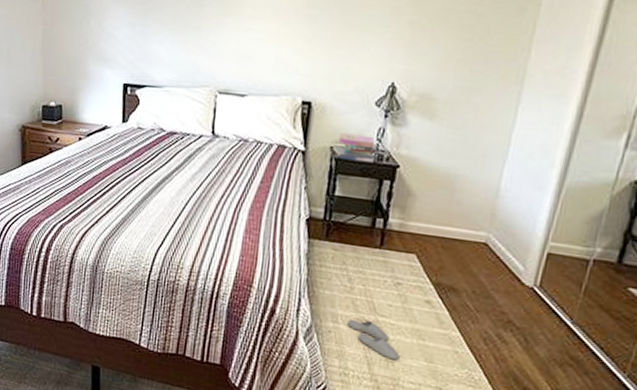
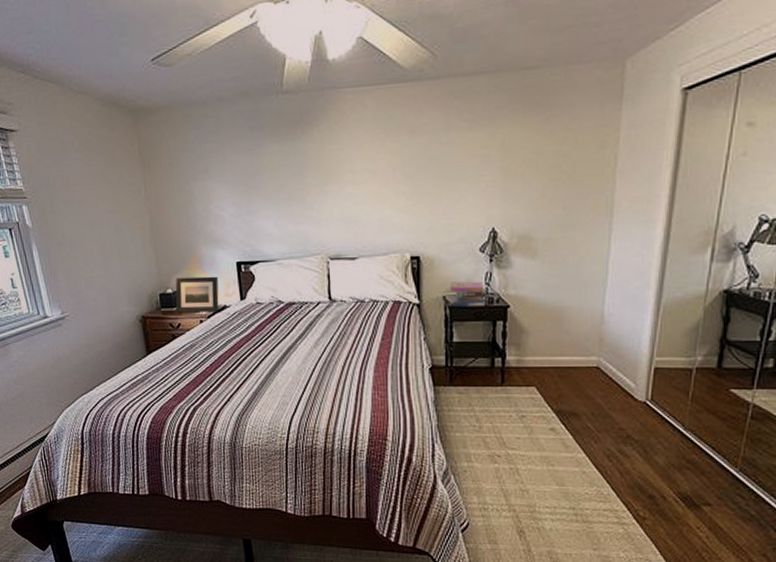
picture frame: none [56,91,104,132] -> present [175,276,219,313]
slippers: present [347,319,400,361] -> none [481,455,533,489]

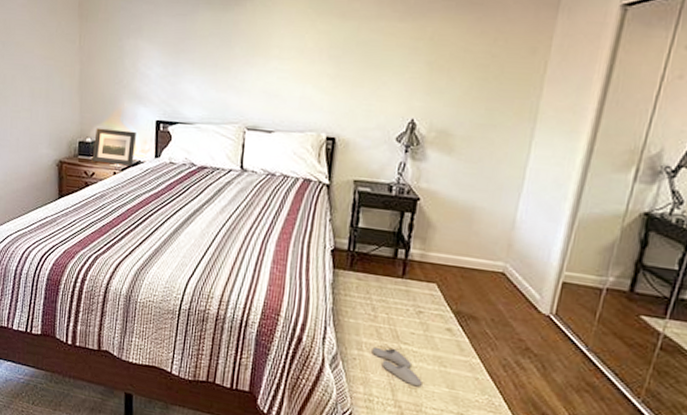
books: present [445,281,485,307] -> none [355,167,397,195]
slippers: none [481,455,533,489] -> present [371,346,423,387]

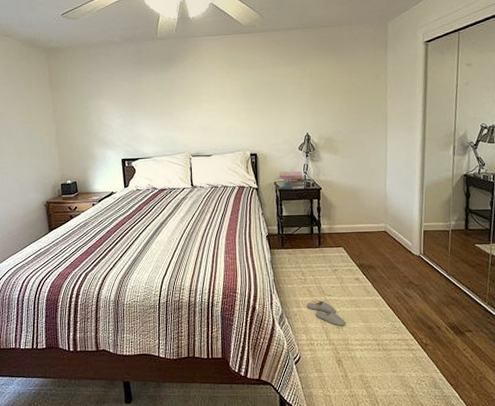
picture frame: present [91,128,137,167] -> none [73,170,108,199]
books: none [355,167,397,195] -> present [276,171,304,190]

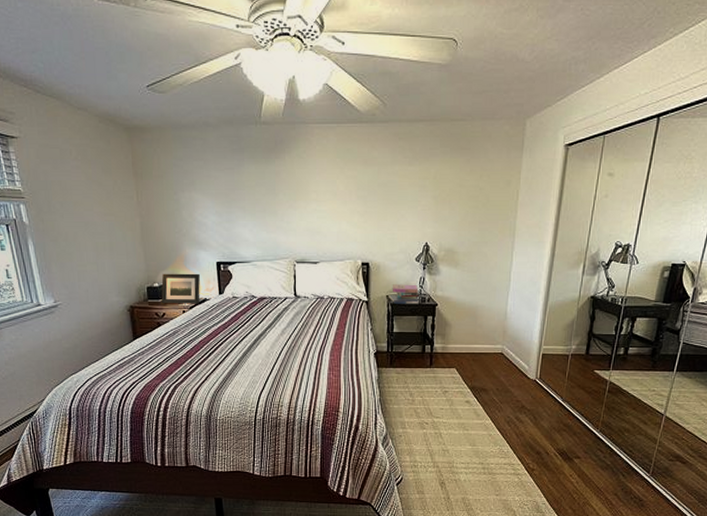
picture frame: none [73,170,108,199] -> present [161,273,201,304]
slippers: present [307,300,346,326] -> none [413,422,452,449]

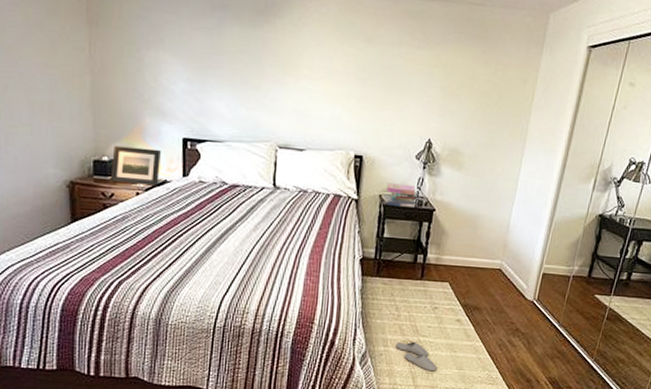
slippers: none [413,422,452,449] -> present [396,341,437,372]

